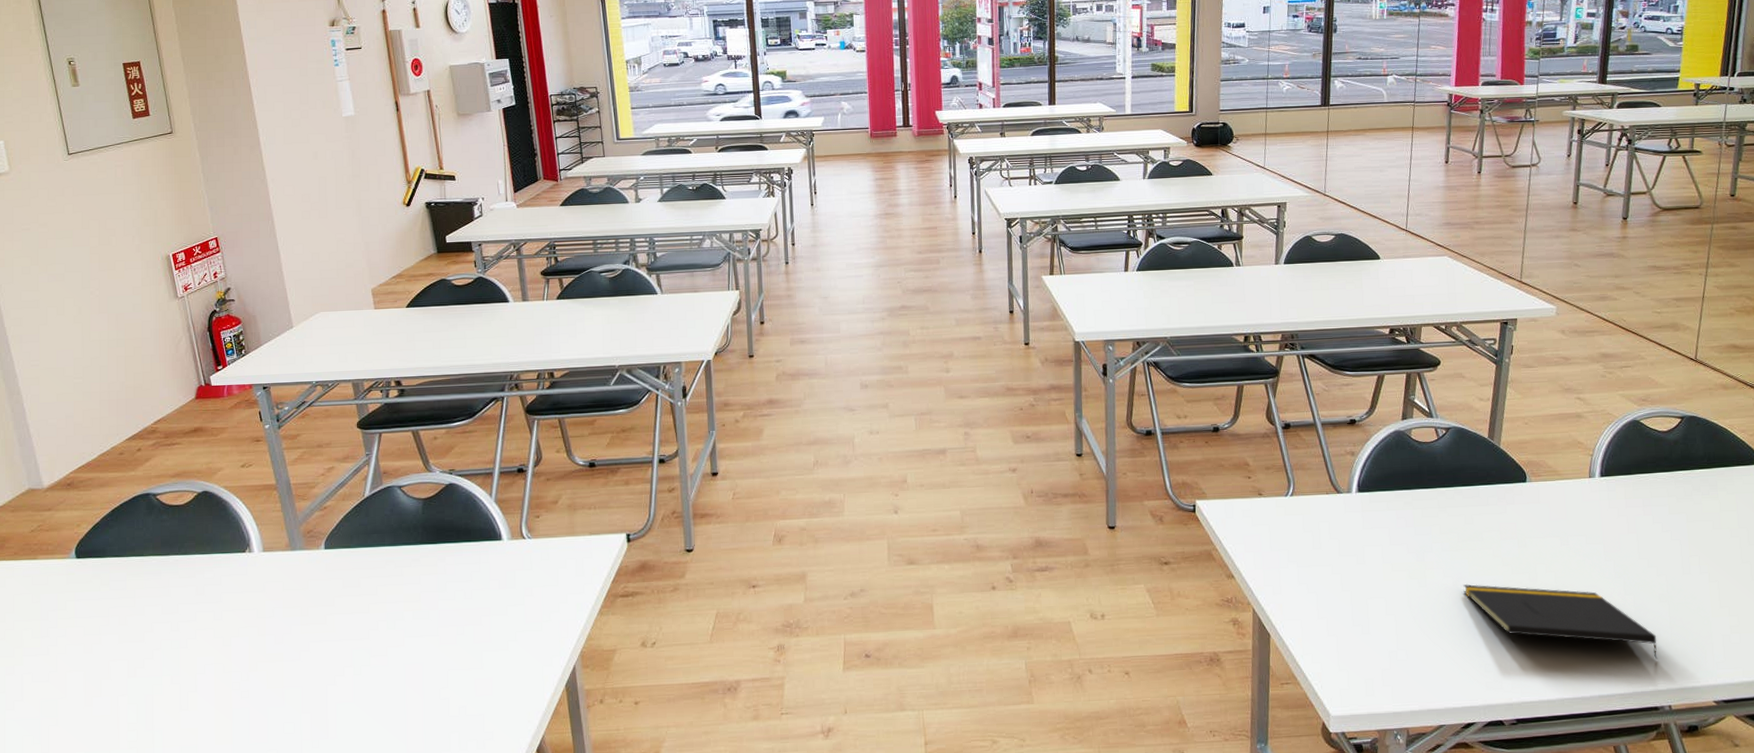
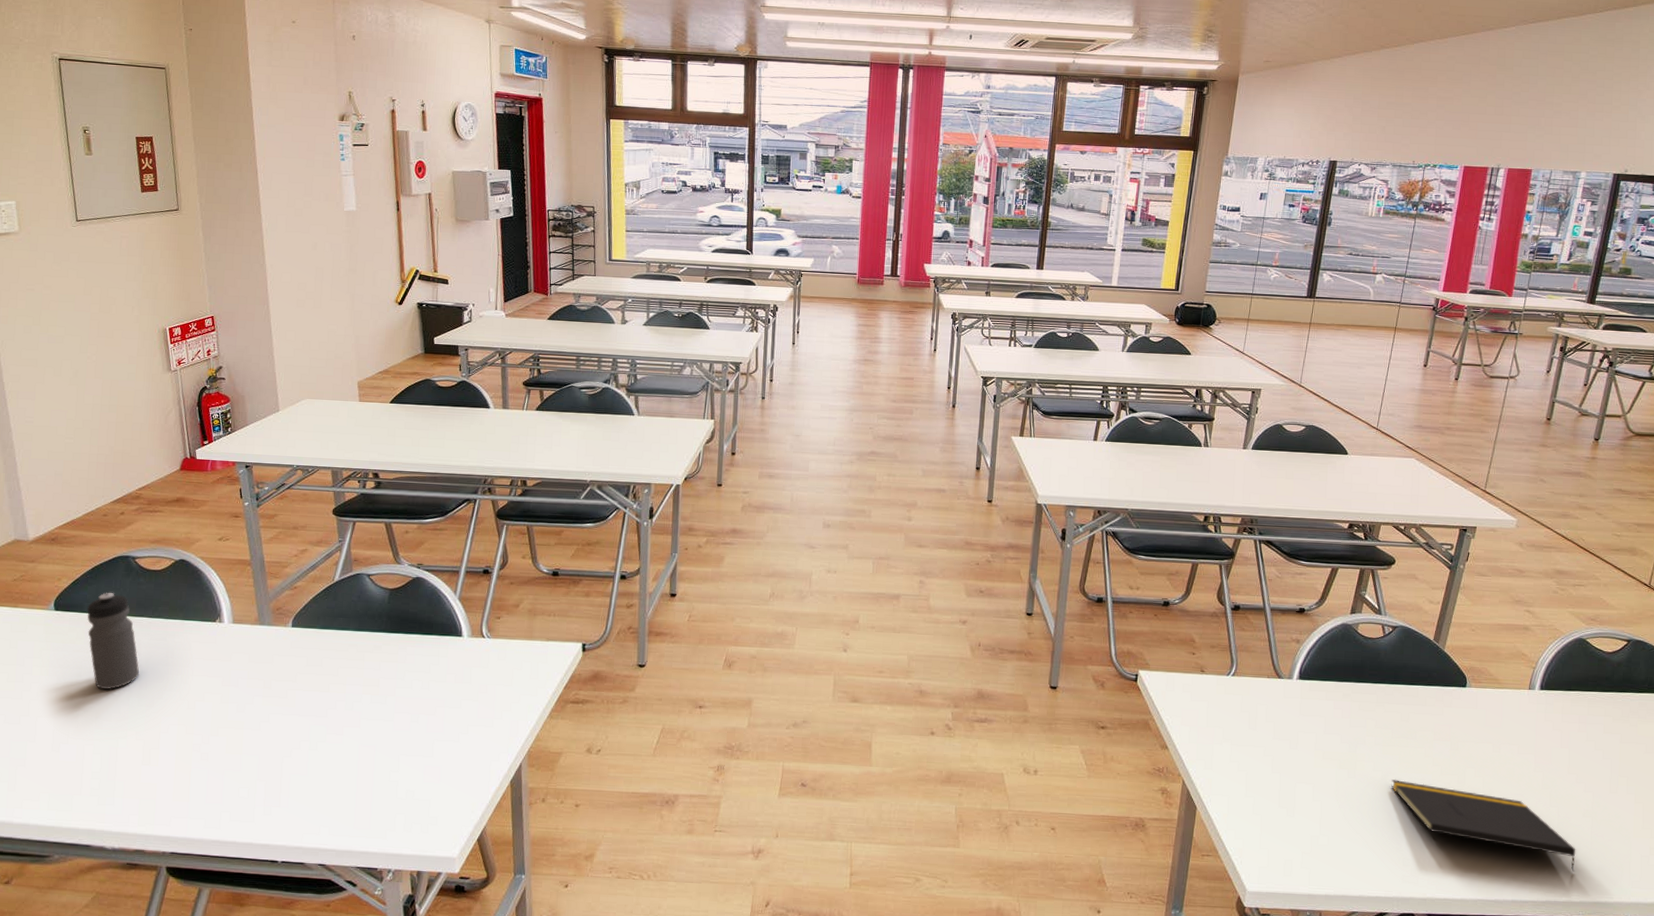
water bottle: none [110,534,170,636] -> present [87,592,140,690]

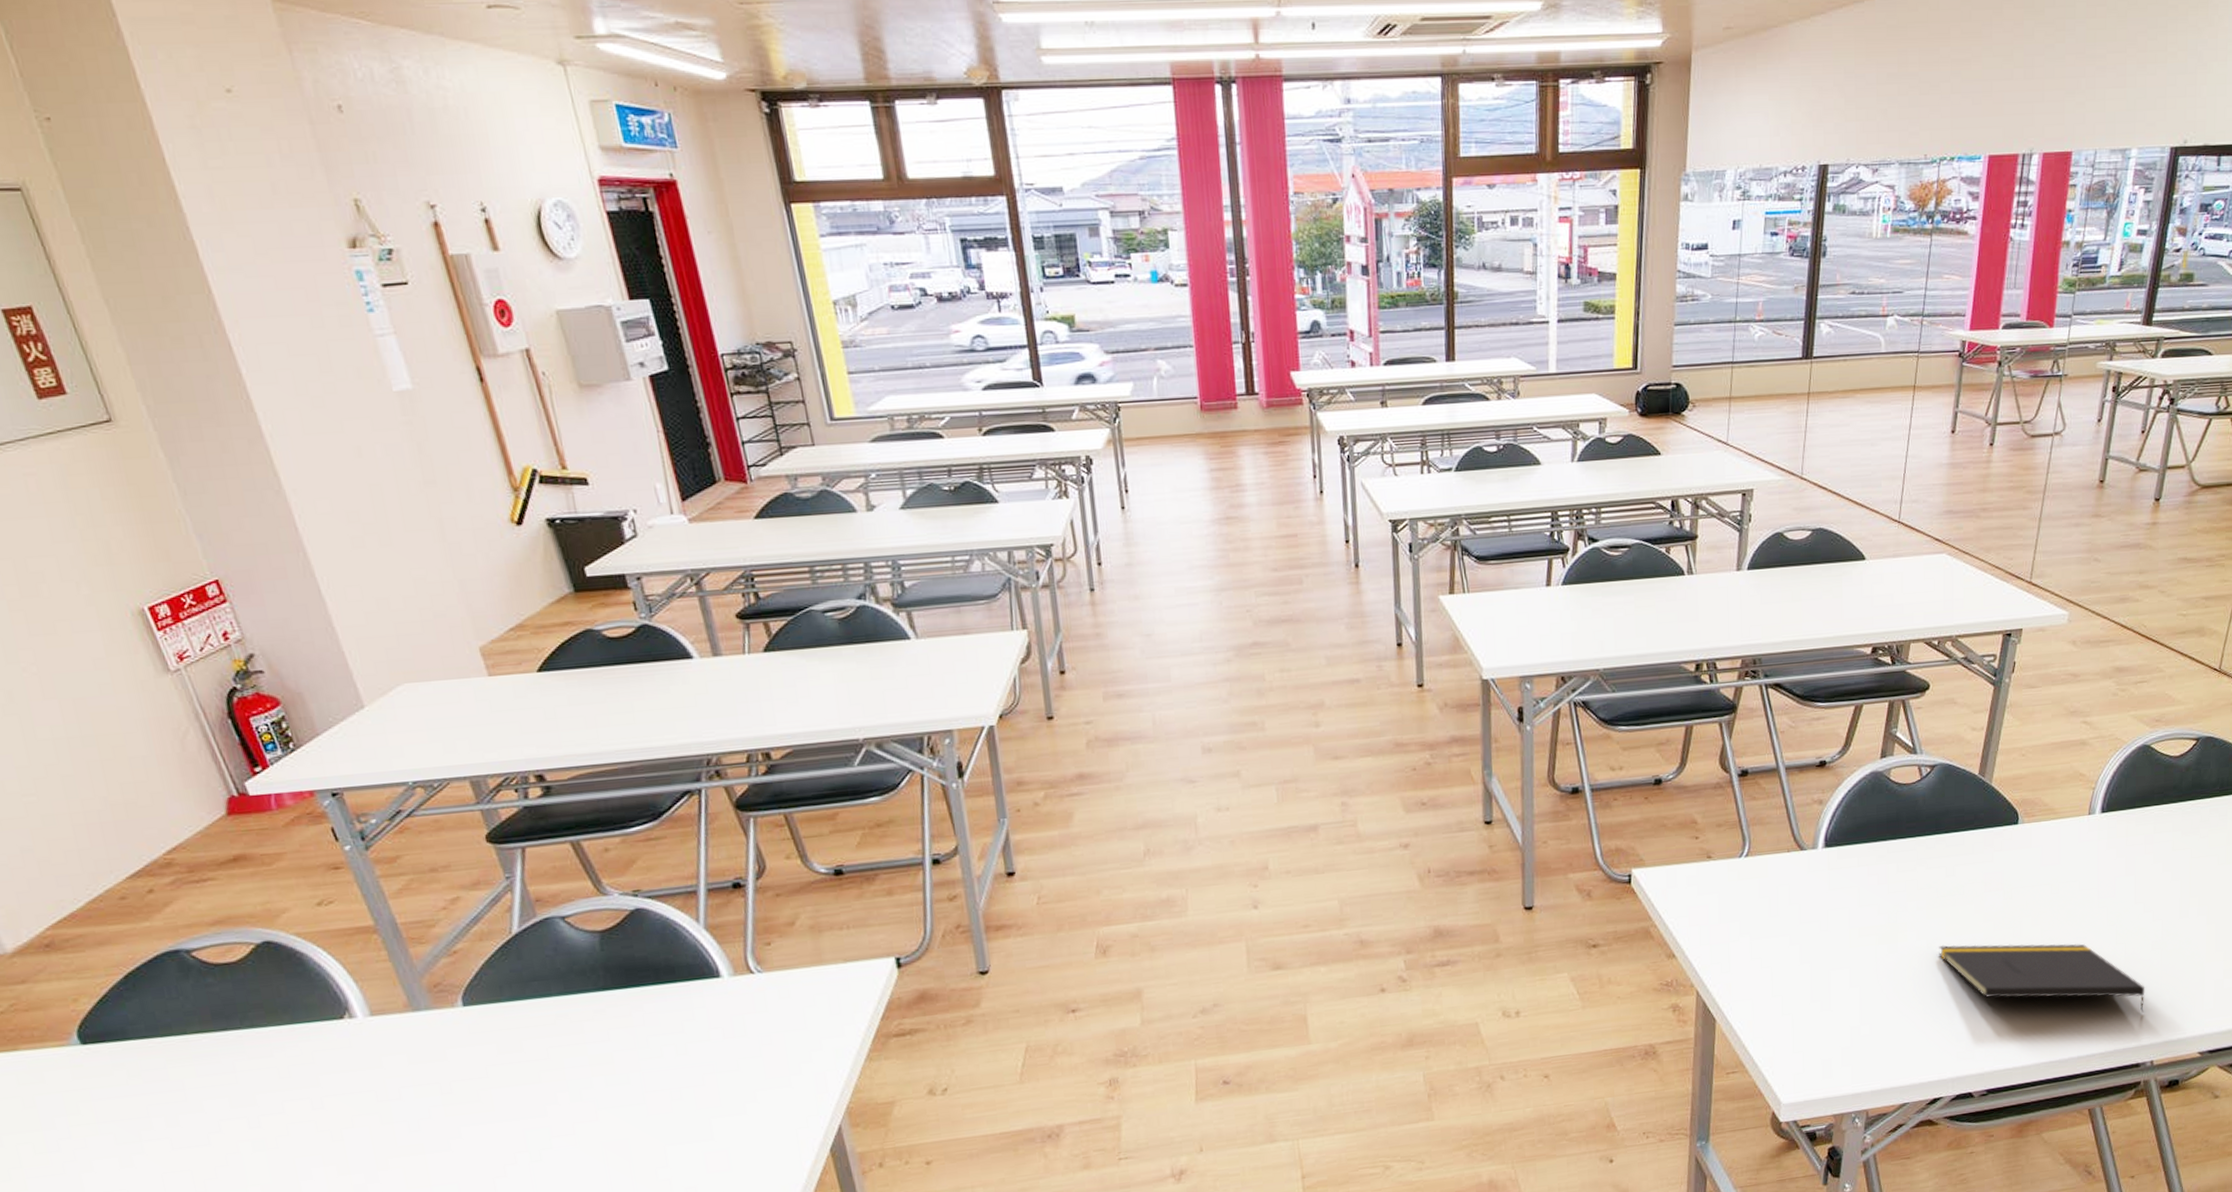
water bottle: present [87,592,140,690] -> none [133,1005,245,1139]

